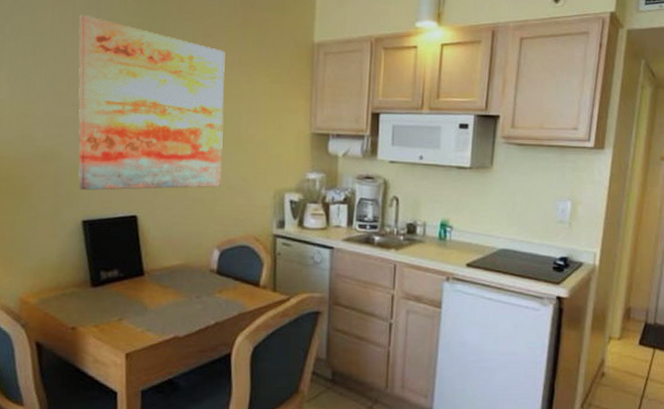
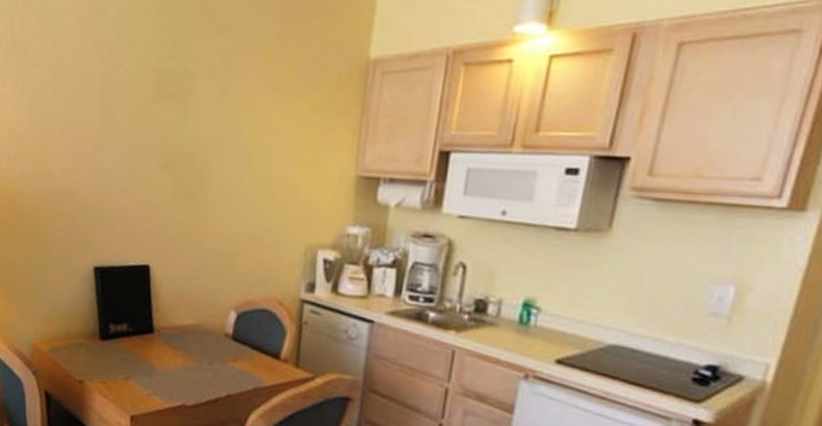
wall art: present [78,14,225,190] -> none [92,33,258,238]

